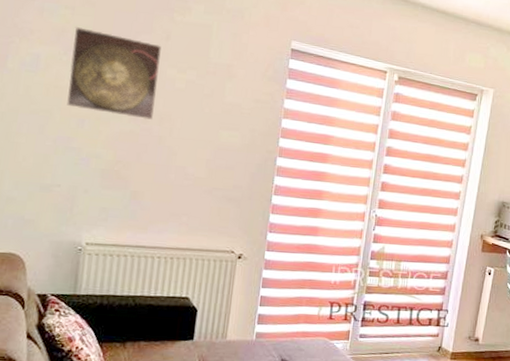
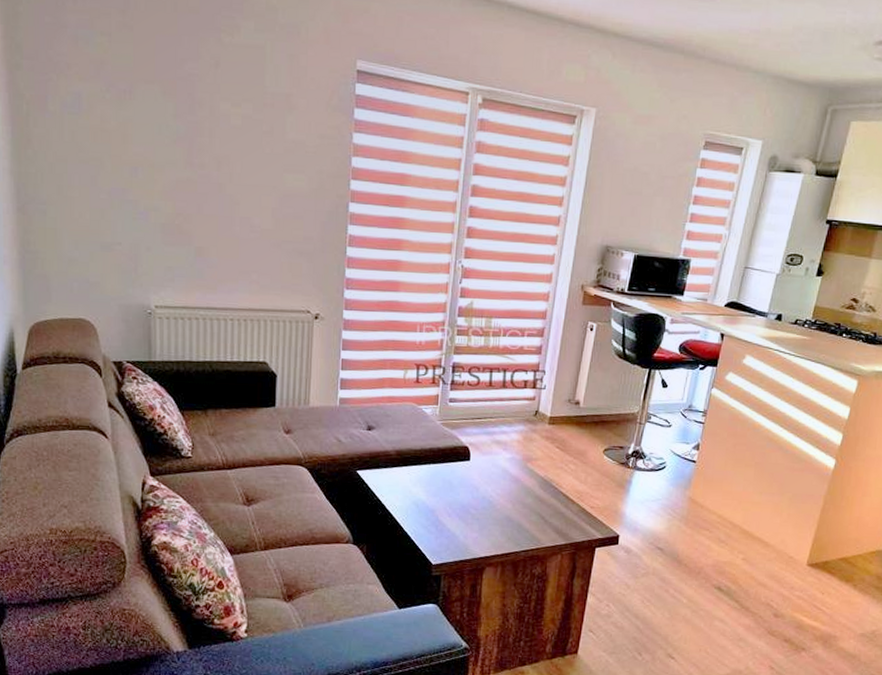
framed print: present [67,26,162,120] -> none [114,56,211,165]

